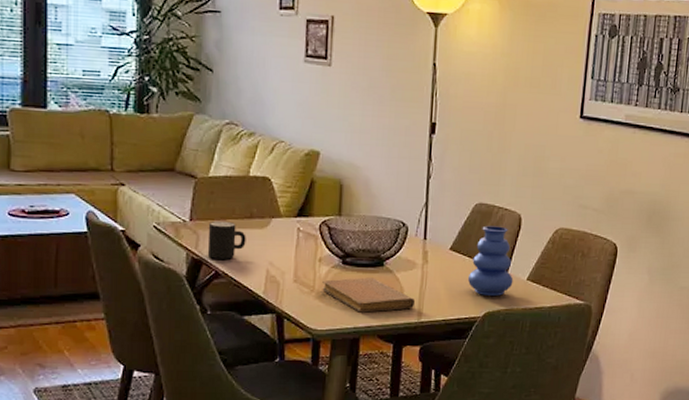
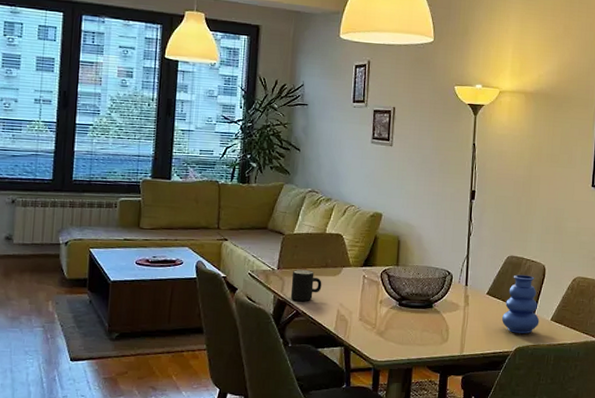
notebook: present [322,277,416,313] -> none [382,317,459,347]

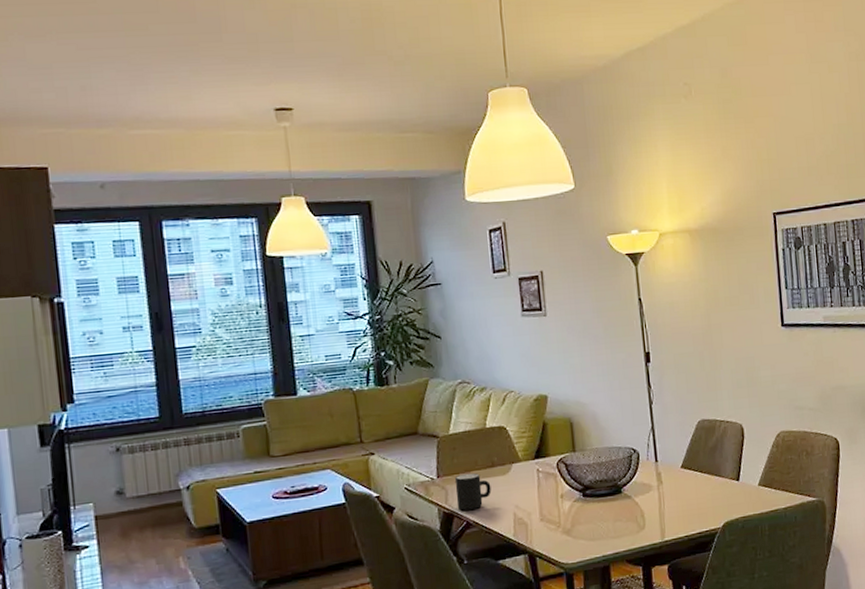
vase: present [501,274,540,334] -> none [702,438,746,507]

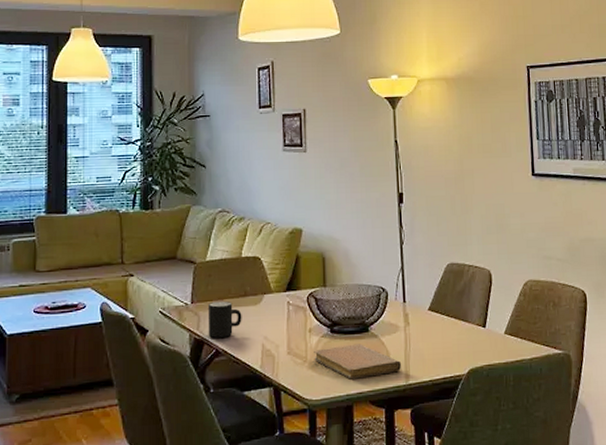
notebook: none [567,505,657,541] -> present [314,344,402,379]

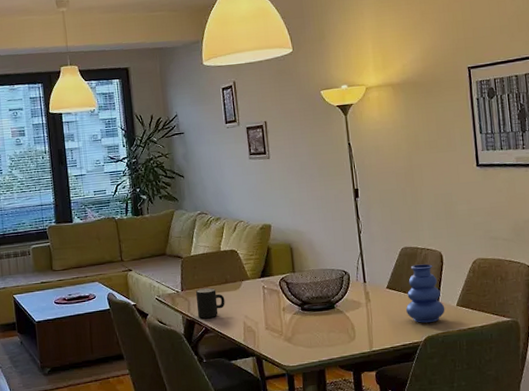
notebook: present [314,344,402,379] -> none [288,318,366,349]
vase: none [448,283,492,353] -> present [405,264,445,323]

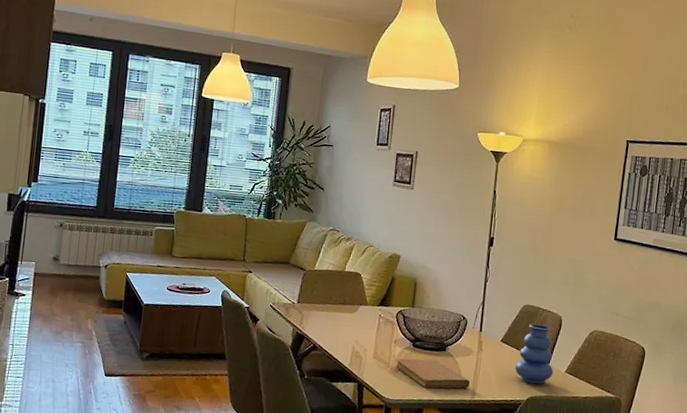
mug: present [195,287,225,318] -> none [308,304,339,336]
notebook: none [288,318,366,349] -> present [395,358,471,389]

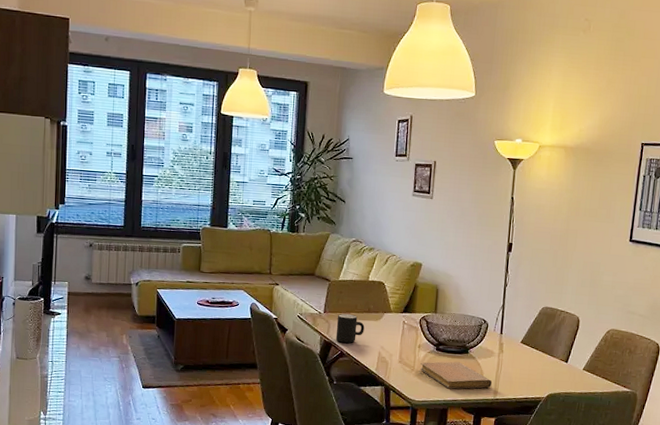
mug: none [308,304,339,336] -> present [335,313,365,343]
vase: present [514,324,554,384] -> none [534,325,572,381]

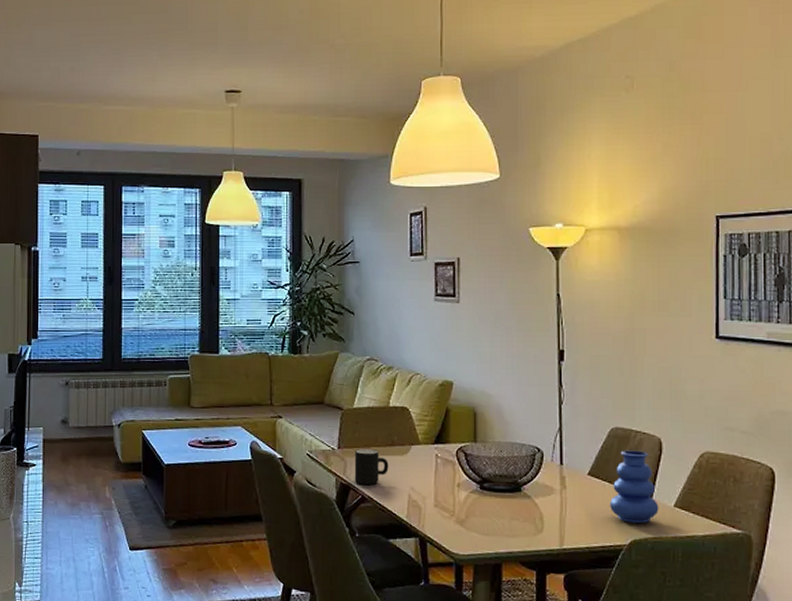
notebook: present [420,361,493,389] -> none [462,503,556,538]
vase: none [534,325,572,381] -> present [609,450,659,523]

